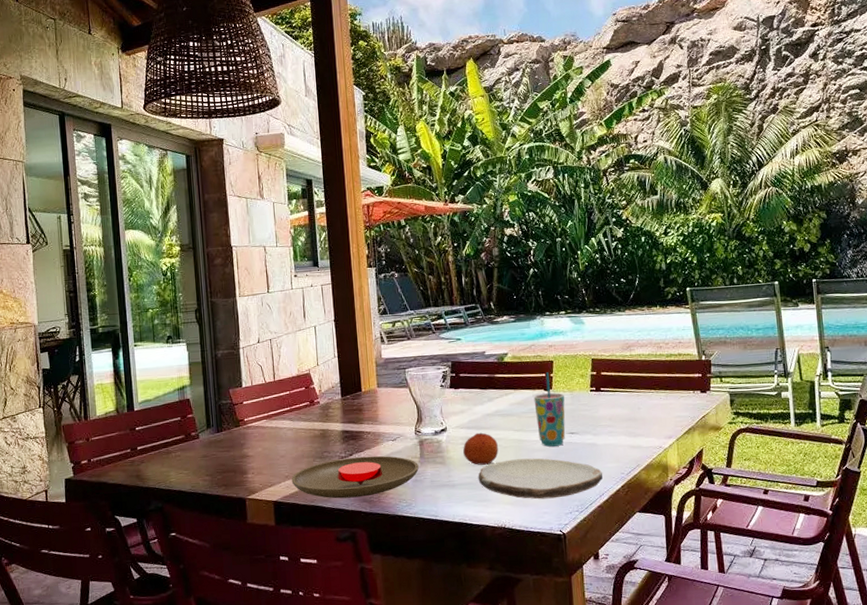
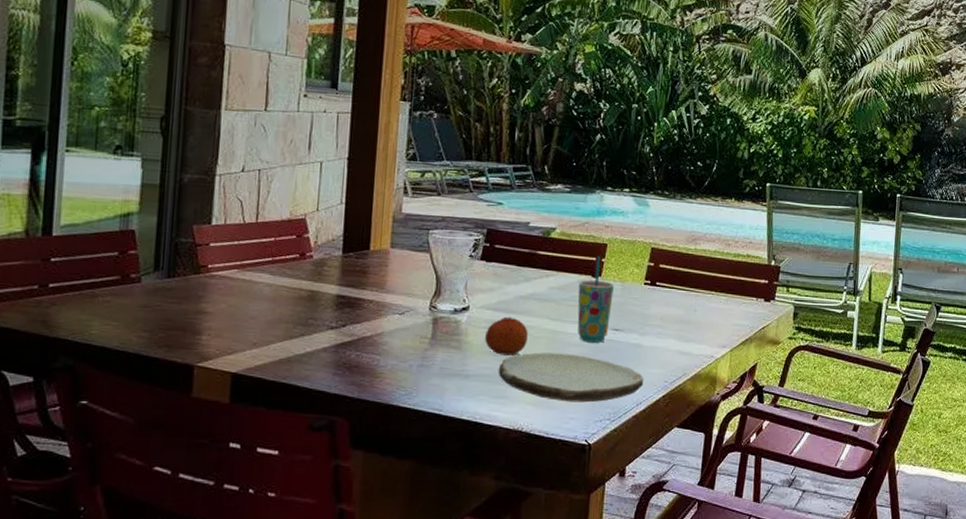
plate: present [291,455,419,499] -> none [260,329,428,379]

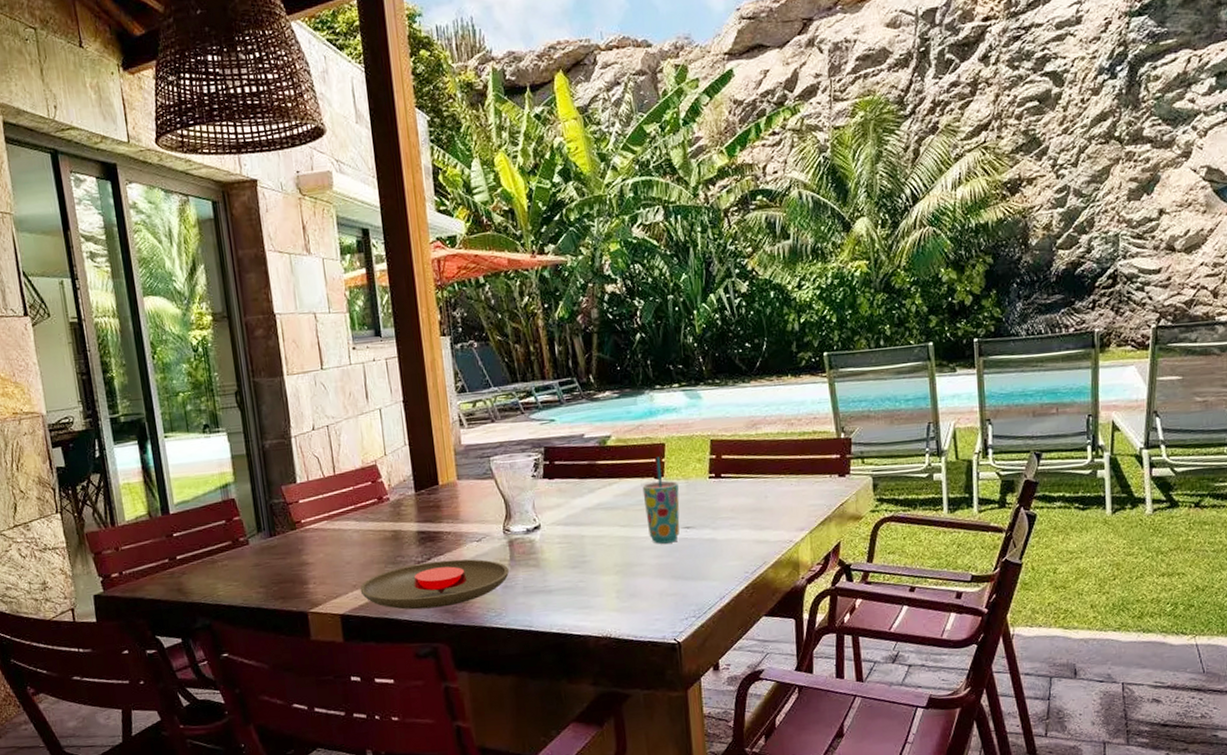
plate: none [260,329,428,379] -> present [360,559,509,610]
fruit: present [485,316,528,356] -> none [560,529,602,567]
plate: present [498,352,645,403] -> none [578,557,724,605]

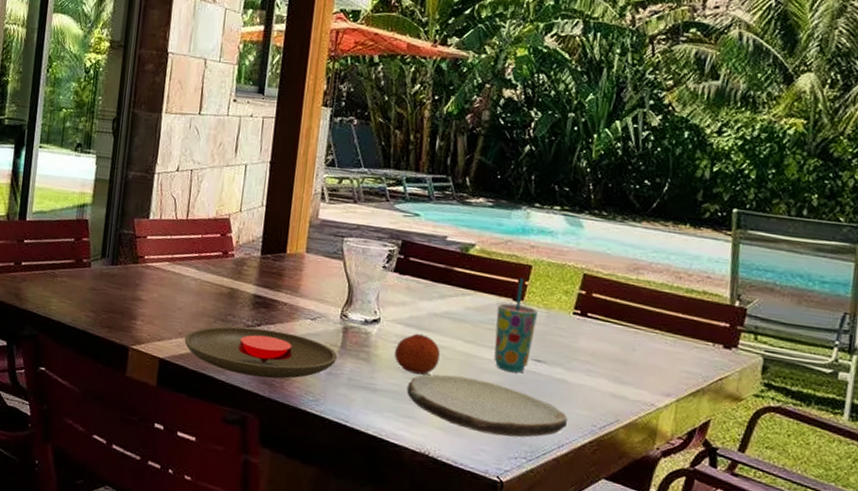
fruit: none [560,529,602,567] -> present [394,333,440,375]
plate: none [578,557,724,605] -> present [406,374,569,438]

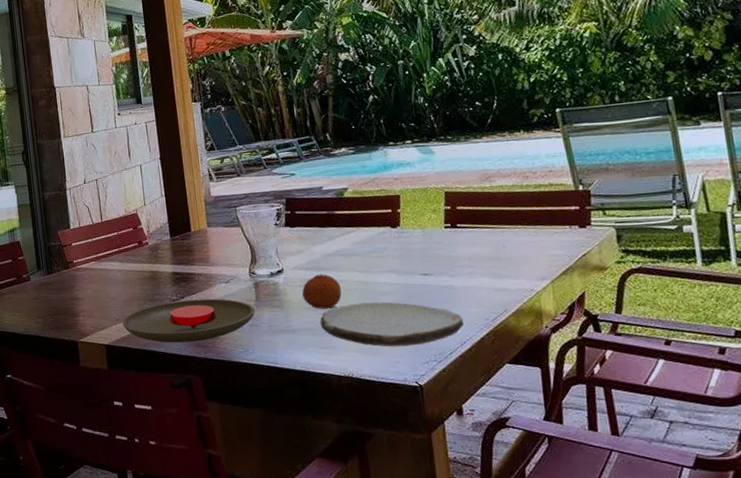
cup: present [494,278,538,373] -> none [379,207,418,290]

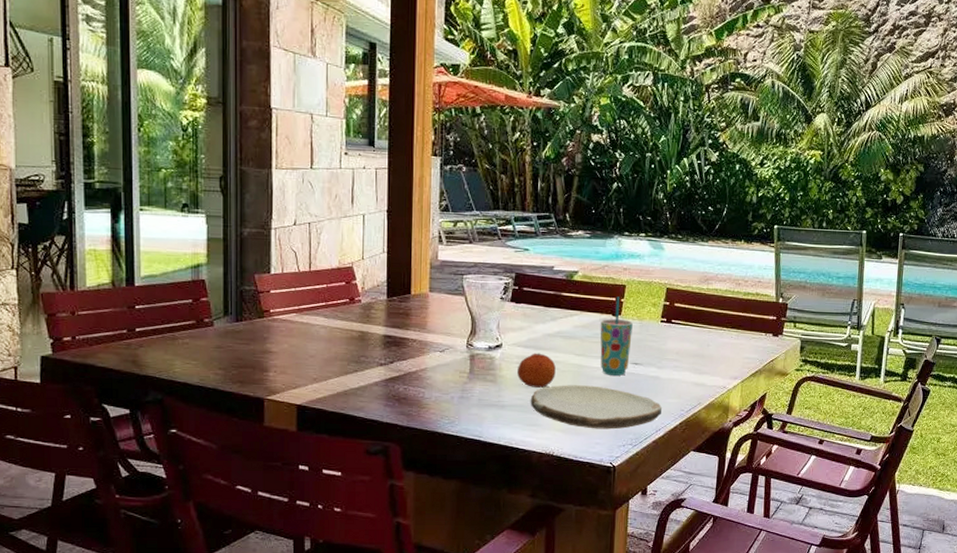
plate: present [122,298,255,343] -> none [320,365,466,409]
cup: none [379,207,418,290] -> present [600,296,633,376]

